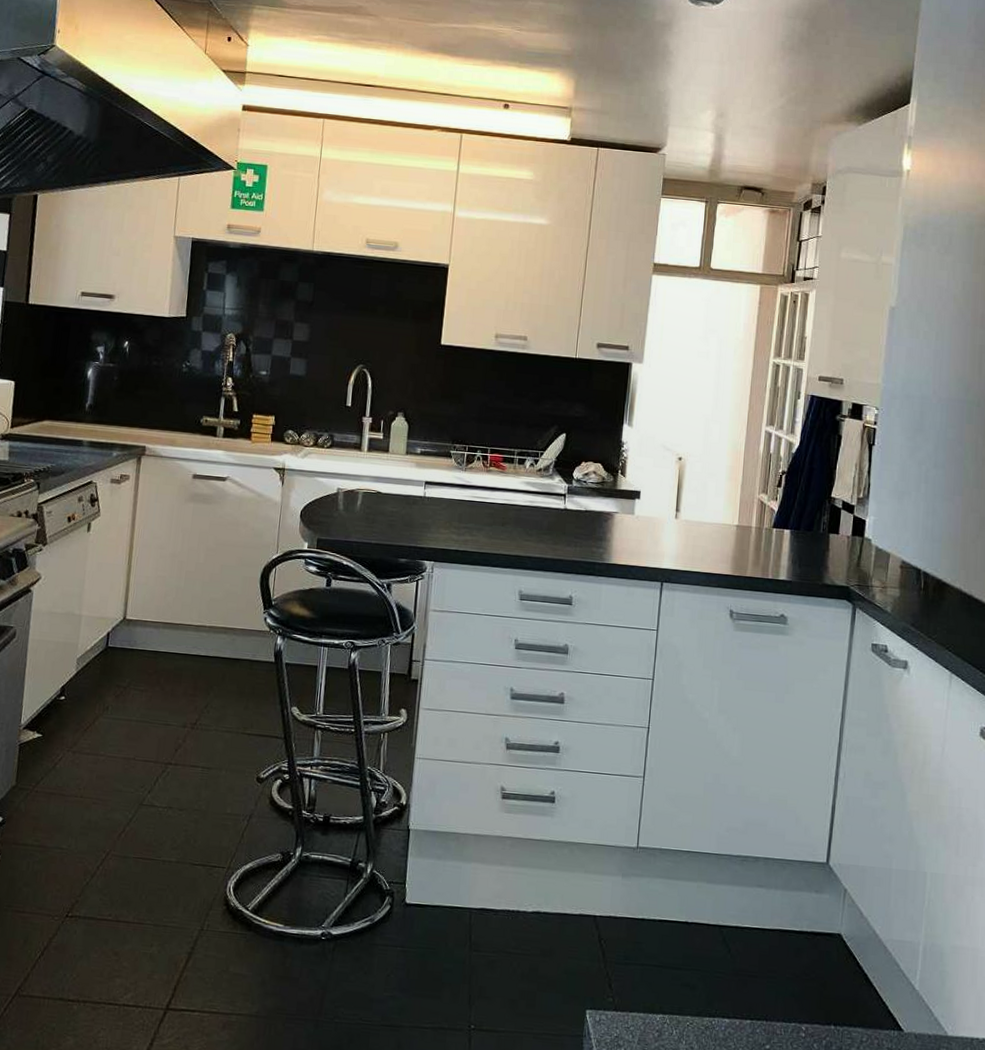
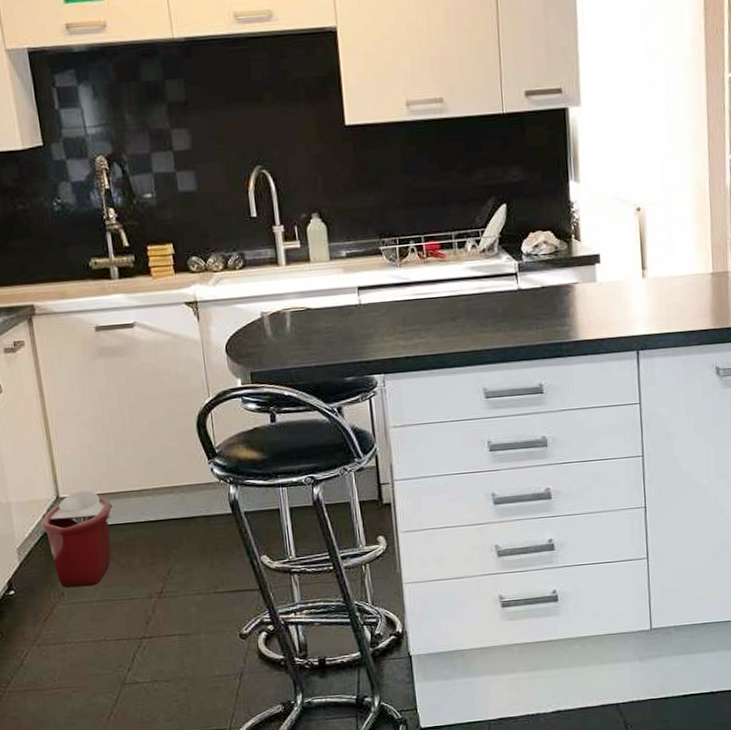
bucket: none [103,616,171,705] -> present [40,490,113,588]

